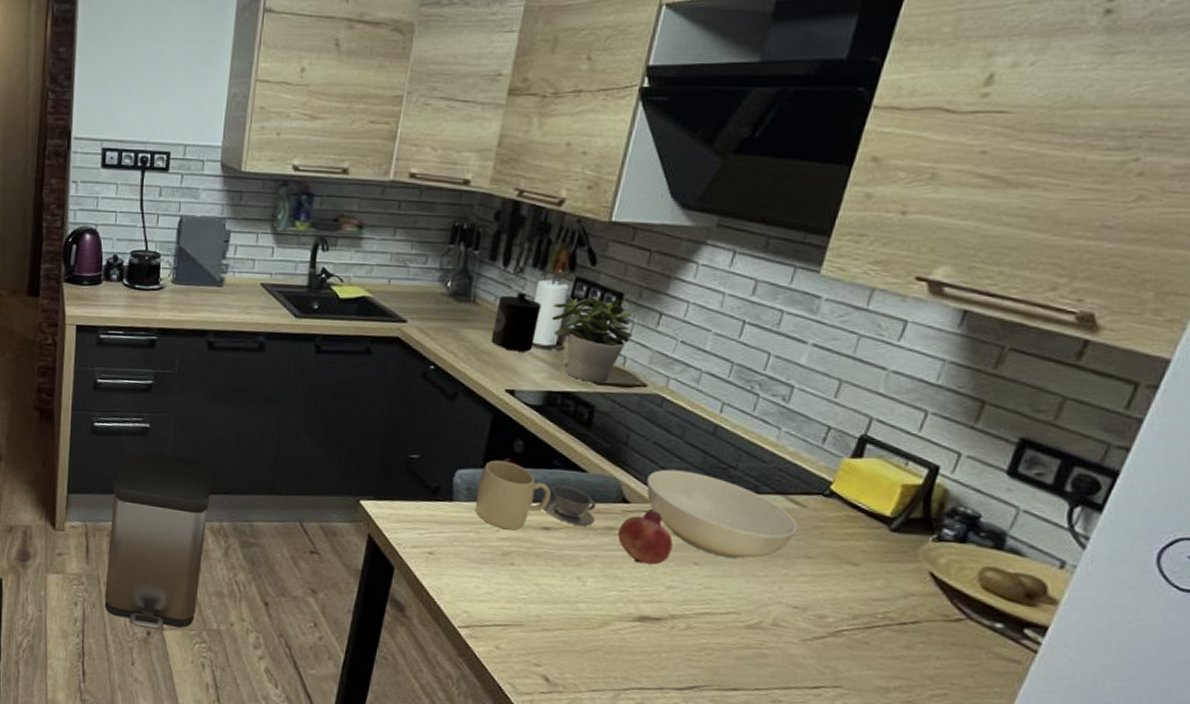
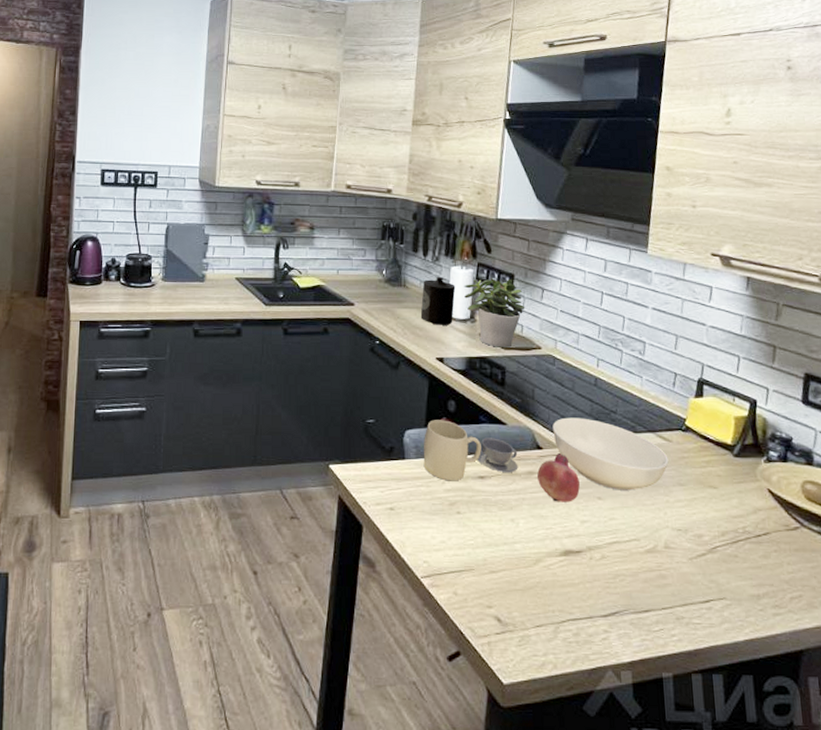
pedal bin: present [104,451,212,630] -> none [107,434,201,610]

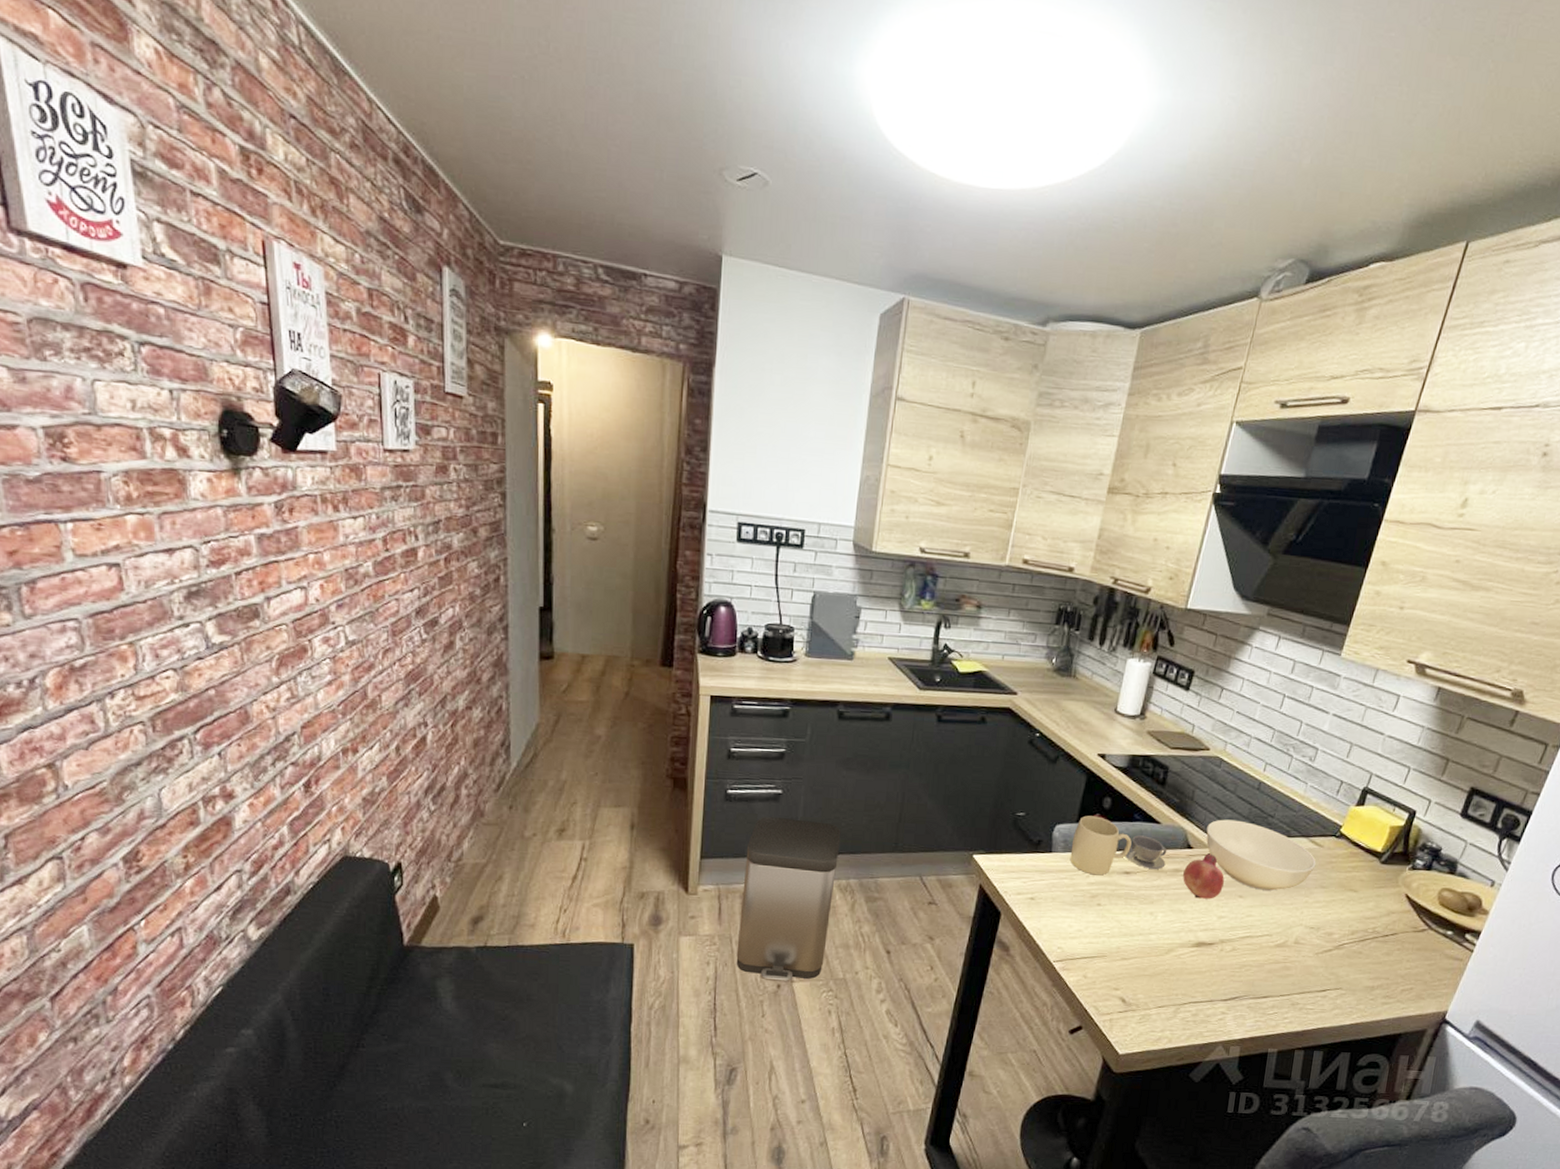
pedal bin: none [107,434,201,610] -> present [736,816,840,982]
canister: present [420,276,456,325] -> none [1087,668,1130,721]
potted plant: present [464,278,525,348] -> none [1137,673,1201,747]

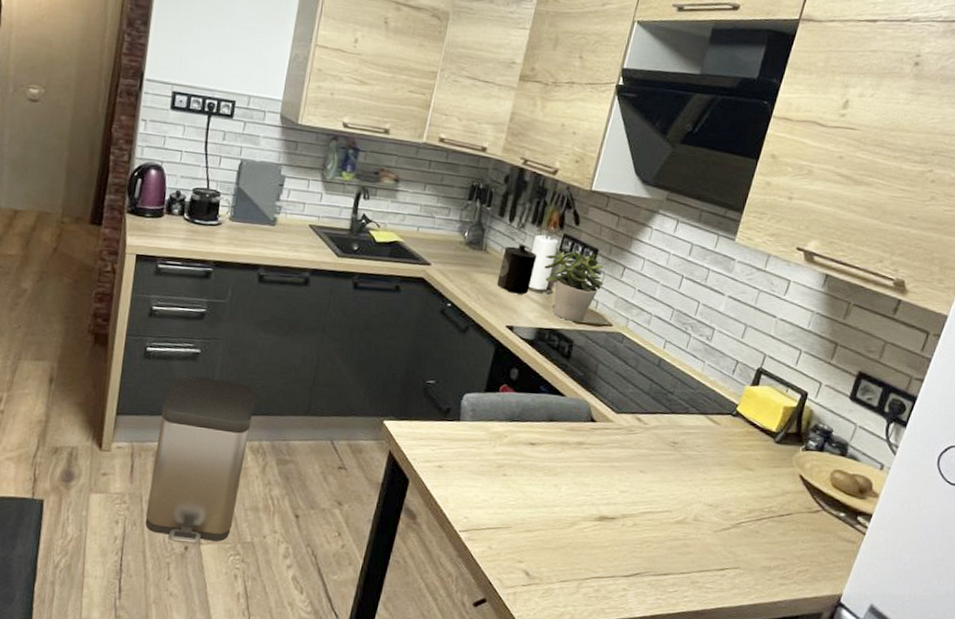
mug: present [1070,815,1132,875] -> none [477,385,537,446]
canister: none [1087,668,1130,721] -> present [496,244,537,295]
teacup: present [1125,835,1167,869] -> none [530,407,572,441]
potted plant: none [1137,673,1201,747] -> present [544,251,604,322]
fruit: present [1183,852,1224,899] -> none [586,426,626,473]
bowl: present [1206,819,1317,891] -> none [609,394,714,467]

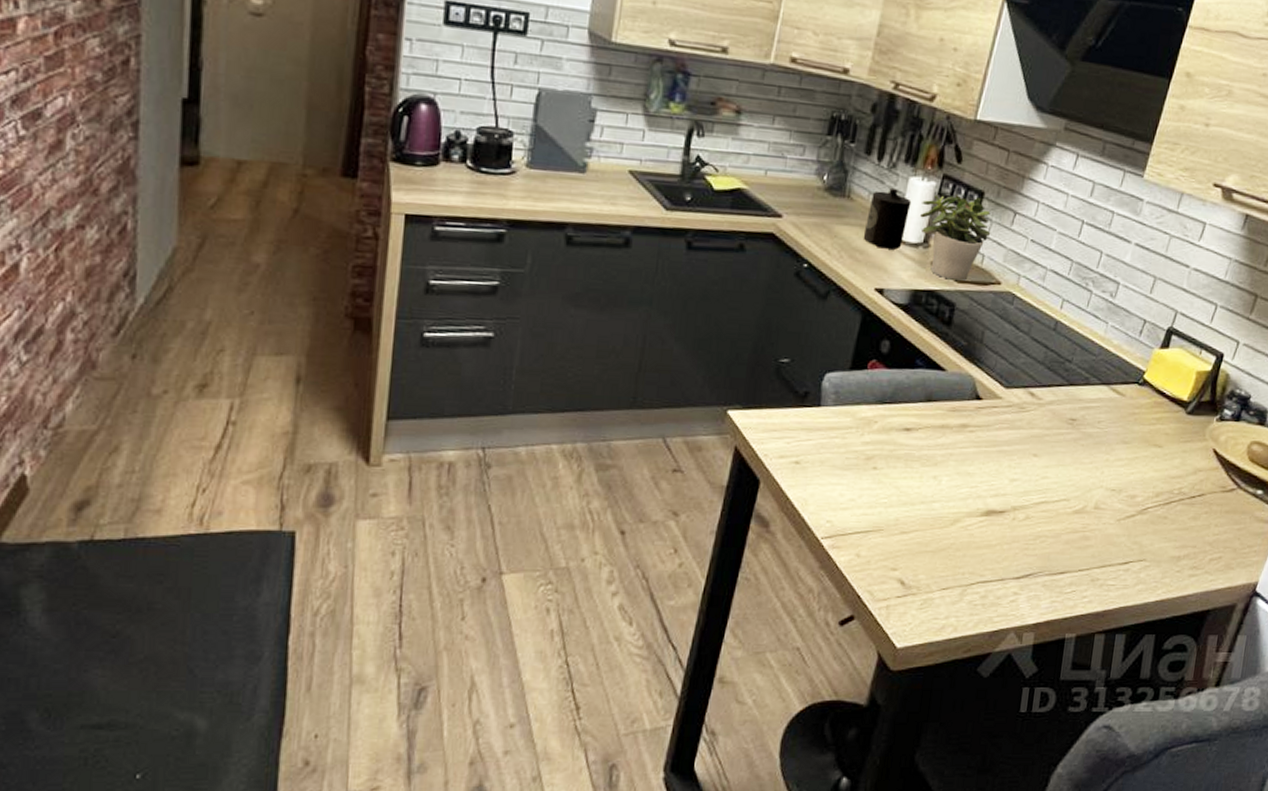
pedal bin: present [145,374,255,545] -> none [430,365,566,575]

